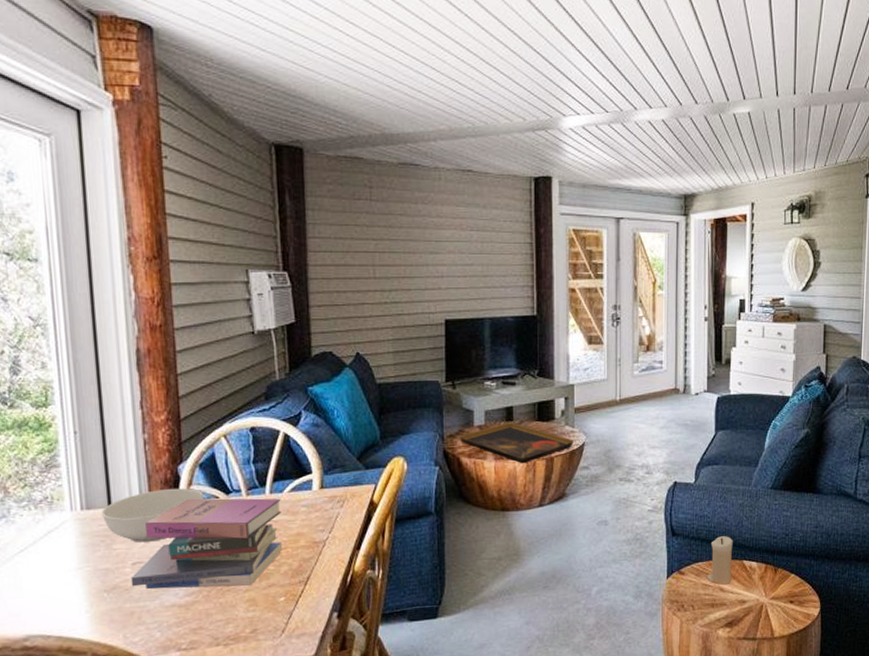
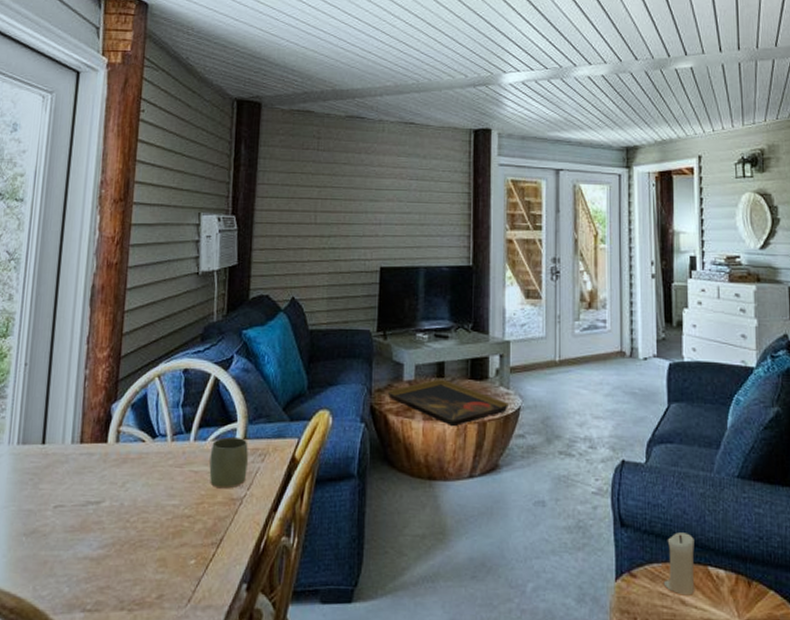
bowl: present [101,488,205,542] -> none [34,428,132,484]
books: present [130,498,282,590] -> none [49,440,204,542]
mug: none [288,488,328,534] -> present [209,437,249,489]

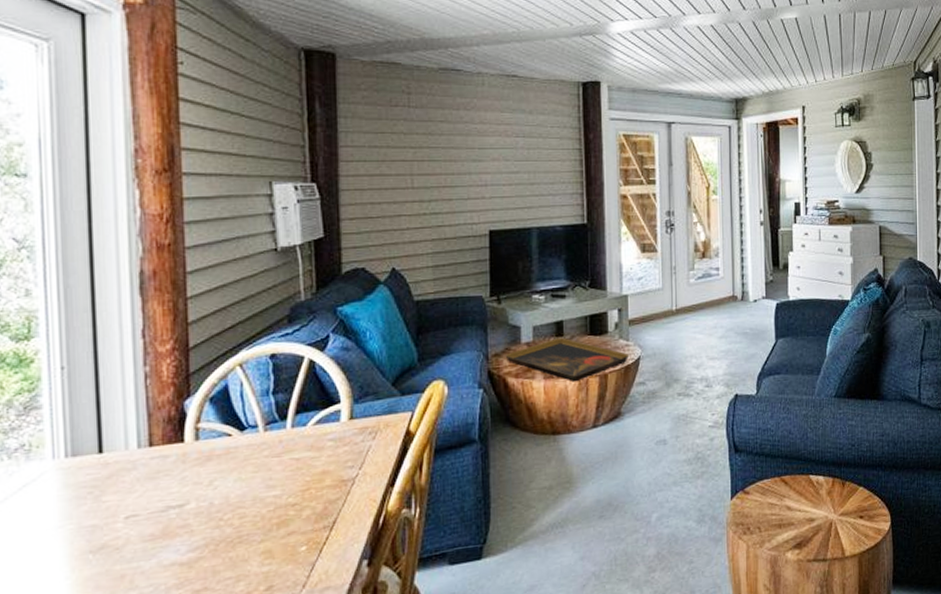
mug: present [209,437,249,489] -> none [312,418,358,473]
candle: present [663,532,695,596] -> none [772,450,799,503]

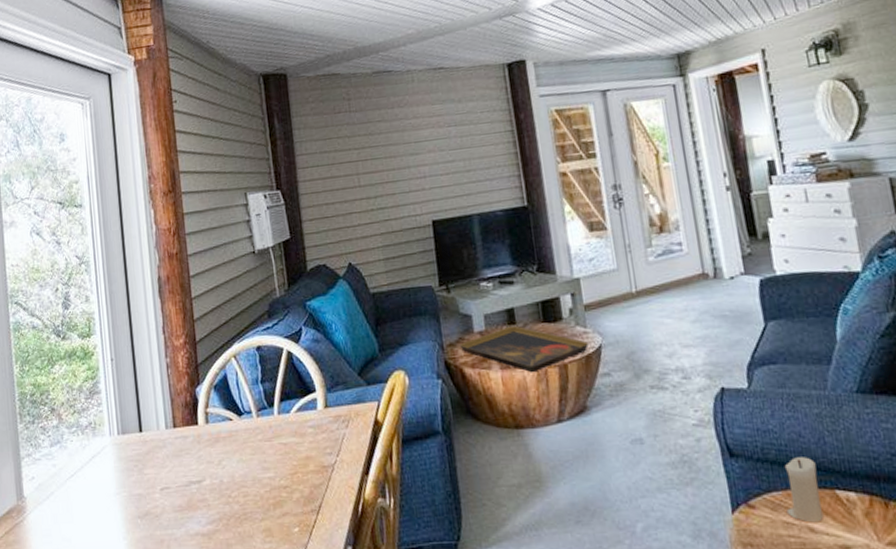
candle: none [772,450,799,503] -> present [784,457,824,523]

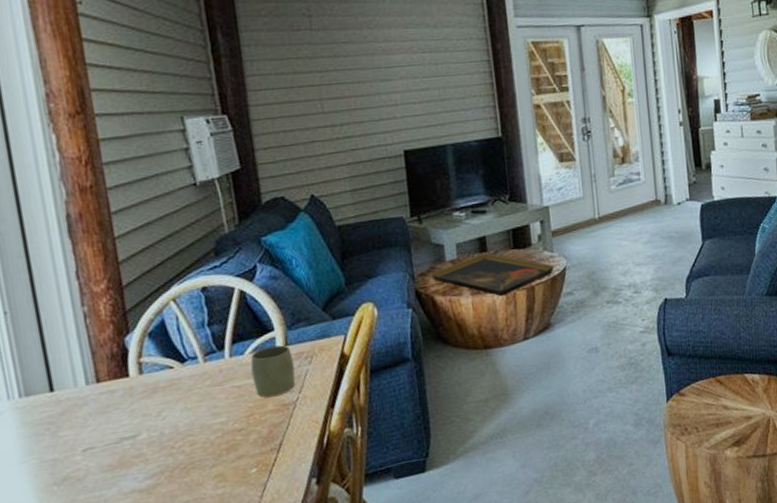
mug: none [295,407,334,458] -> present [250,345,296,398]
candle: present [784,457,824,523] -> none [708,350,735,403]

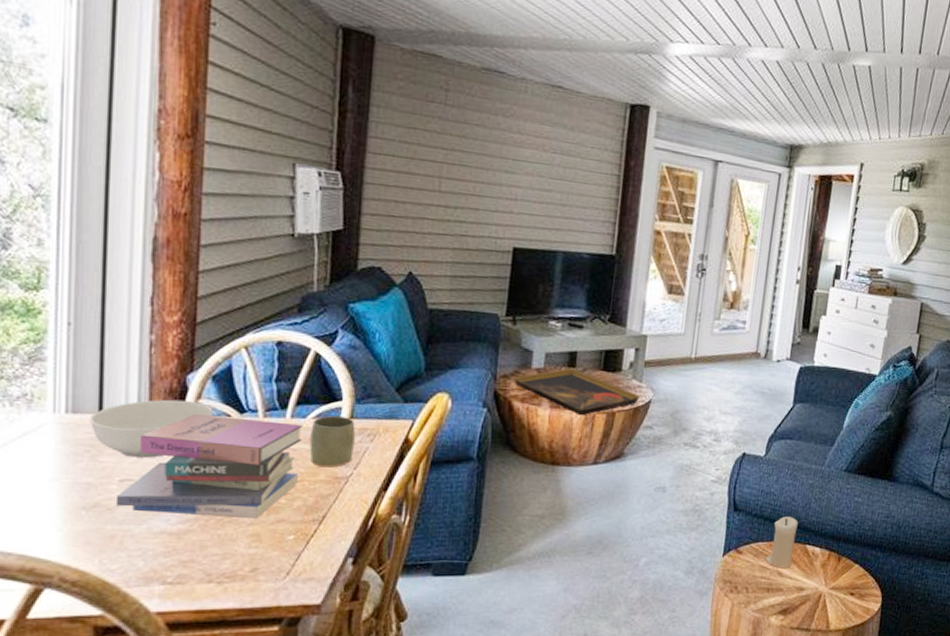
bowl: none [42,361,158,427] -> present [89,399,215,458]
books: none [82,361,249,477] -> present [115,413,303,518]
candle: none [708,350,735,403] -> present [765,516,798,569]

